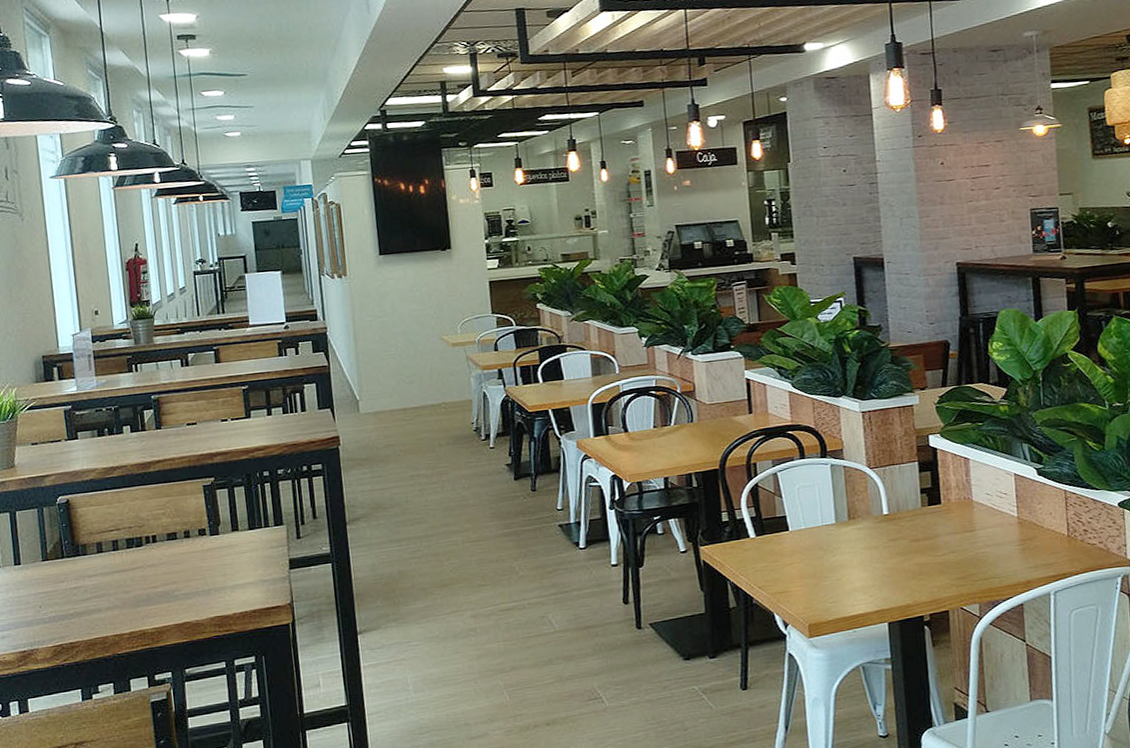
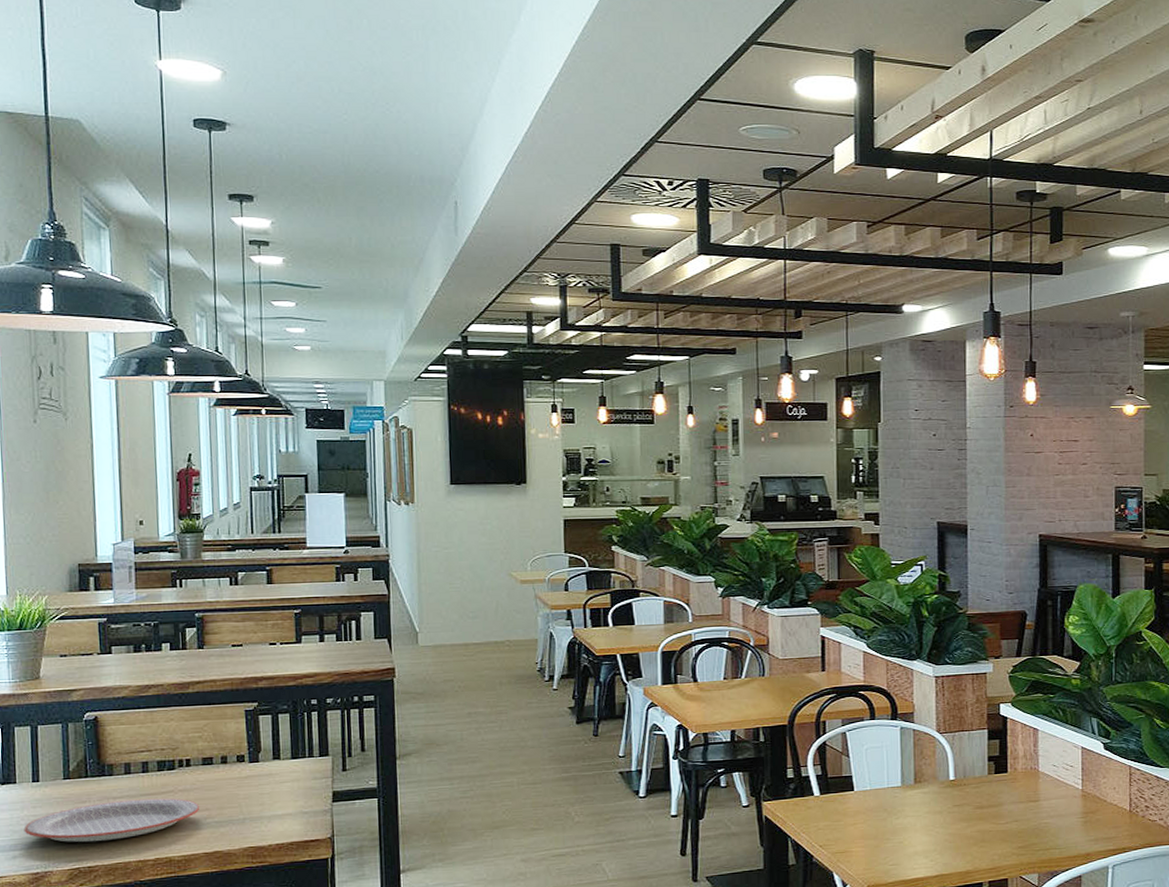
plate: none [9,573,167,621] -> present [23,798,199,843]

